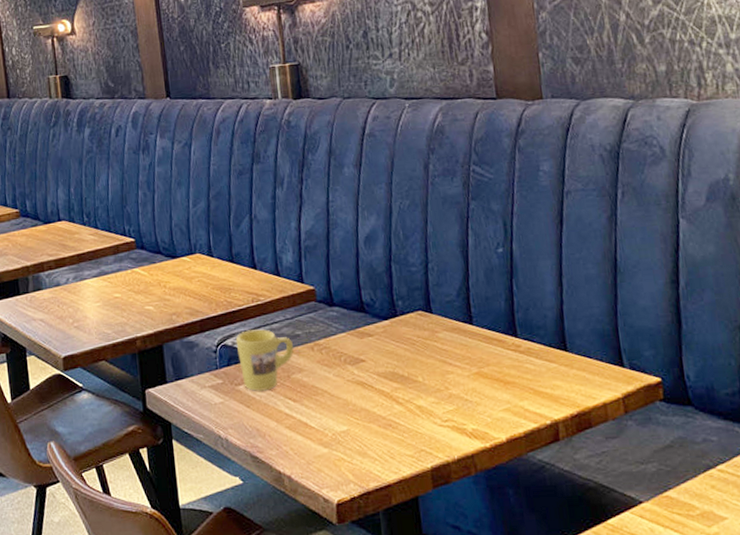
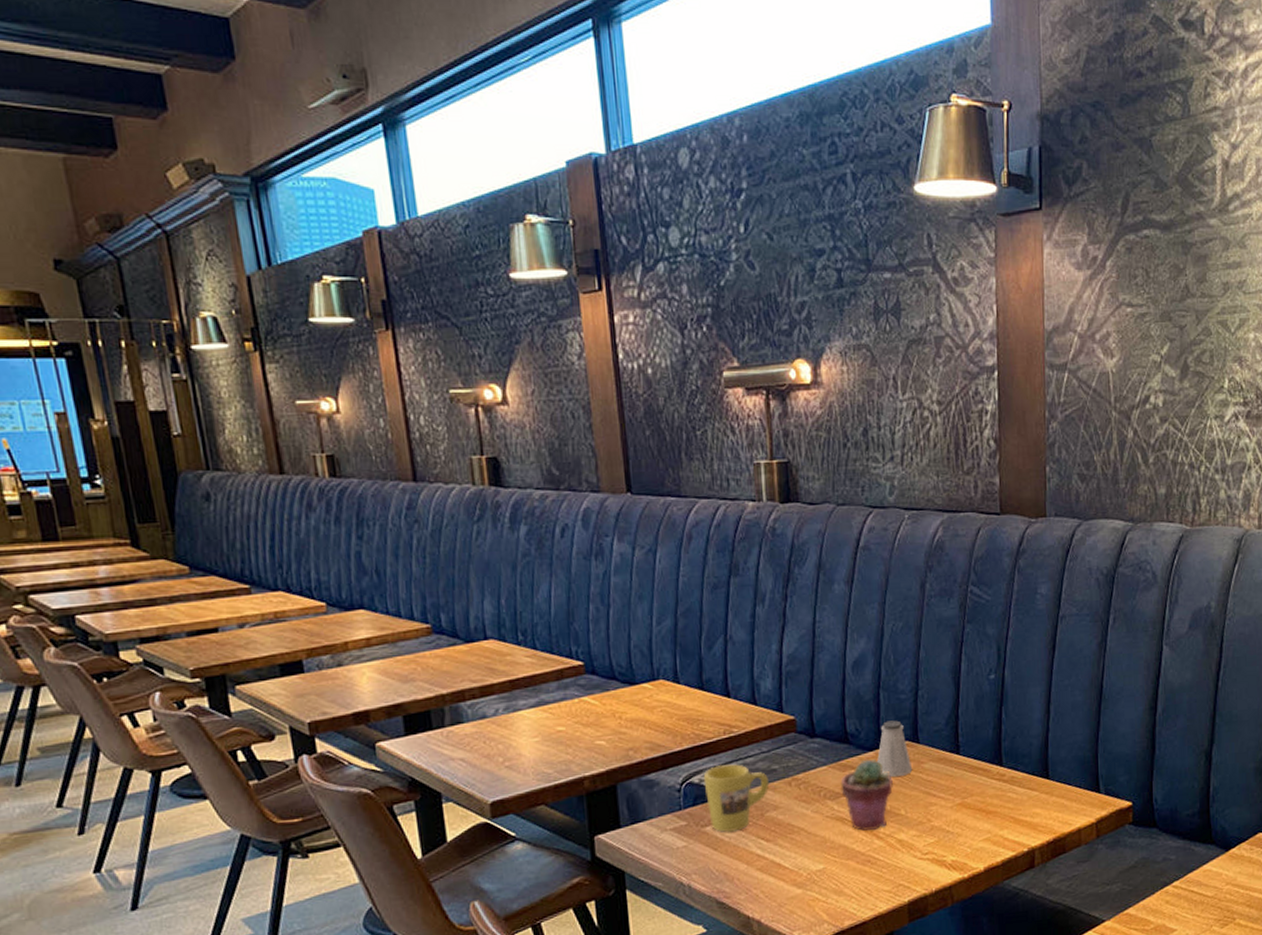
potted succulent: none [359,327,409,395] -> present [840,759,893,831]
saltshaker: none [392,291,428,345] -> present [877,720,913,777]

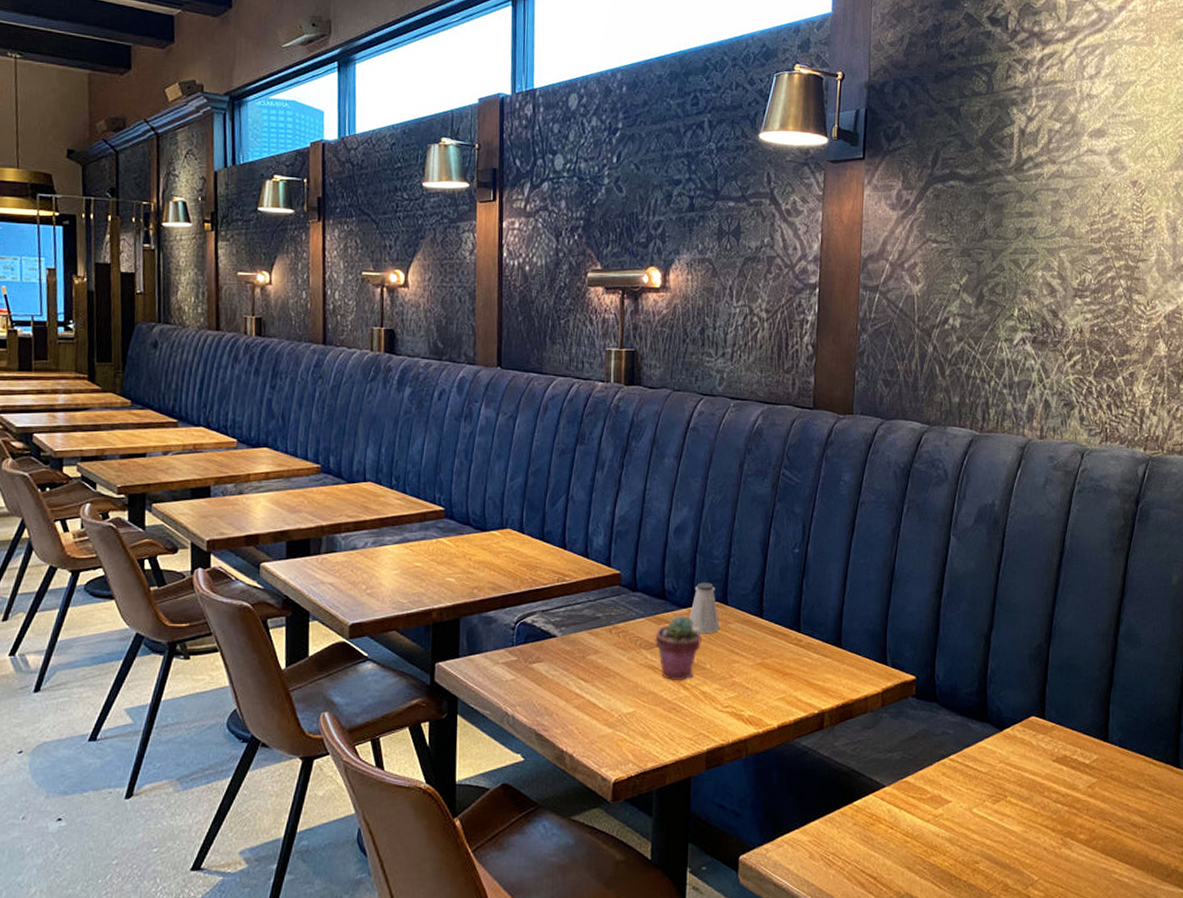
mug: present [703,764,769,832] -> none [535,609,592,670]

